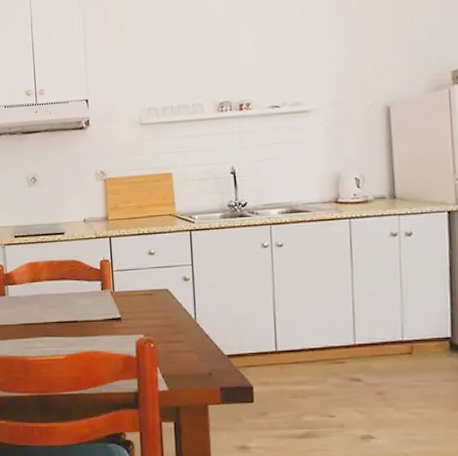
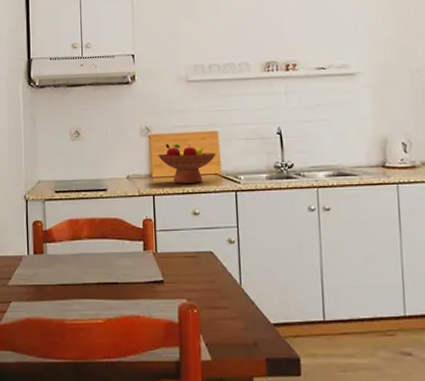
fruit bowl: none [113,186,171,225] -> present [158,144,216,184]

